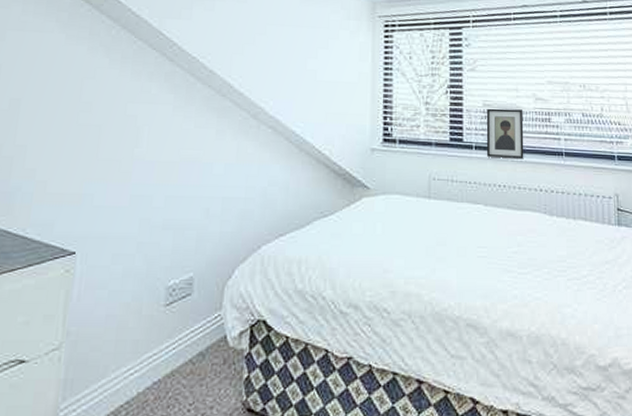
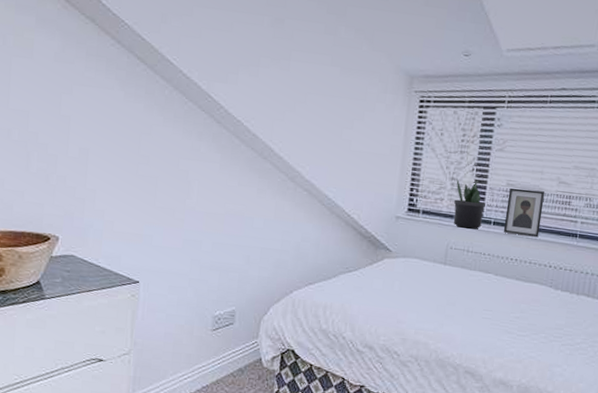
planter: none [430,101,464,156] -> present [453,177,486,229]

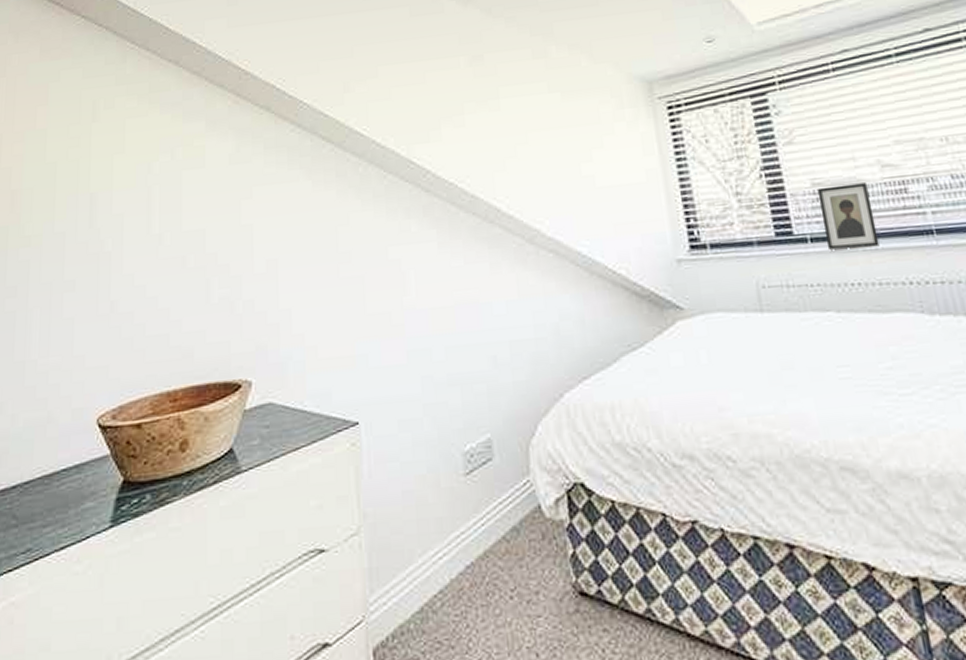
planter: present [453,177,486,229] -> none [742,188,795,256]

